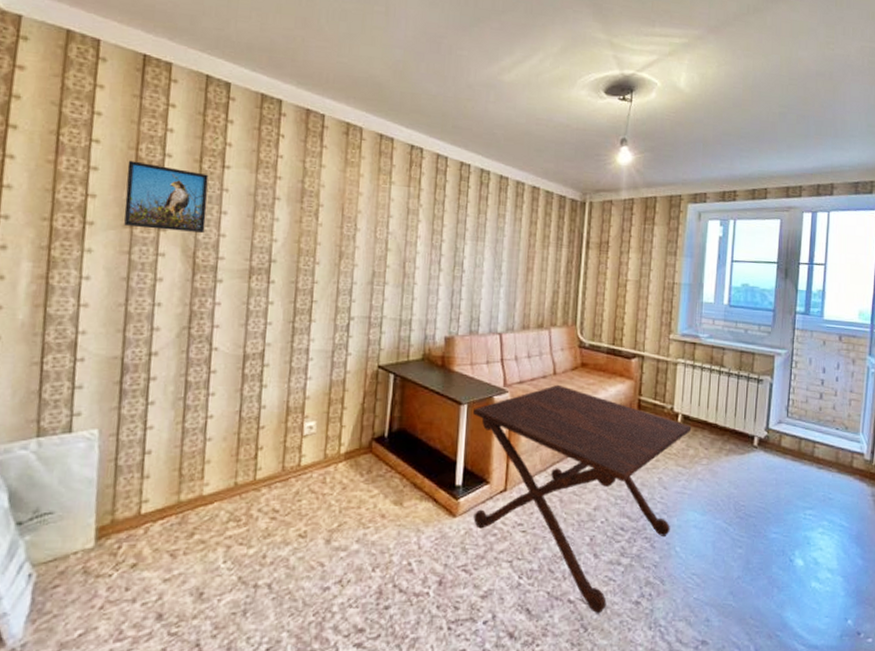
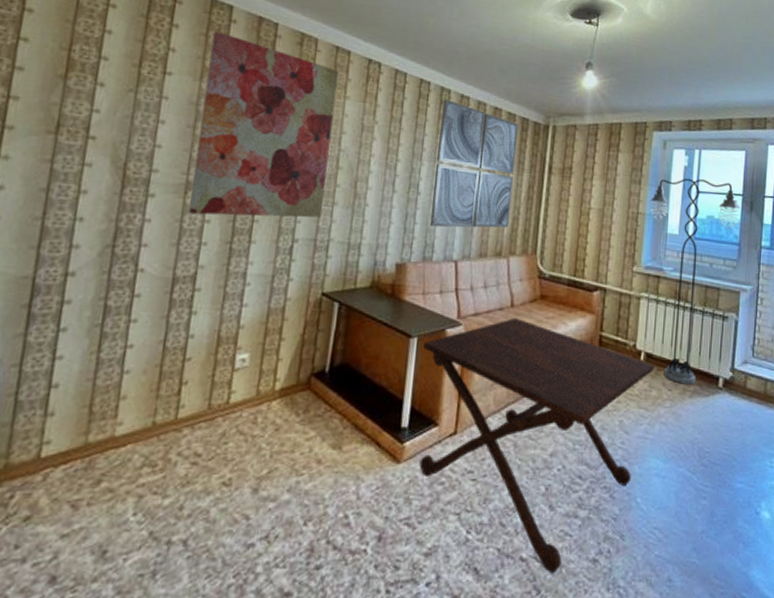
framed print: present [124,160,209,233] -> none [48,61,148,143]
wall art: none [253,124,384,297] -> present [188,30,339,218]
wall art: none [474,181,557,303] -> present [429,99,519,228]
floor lamp: none [685,248,775,444] -> present [649,178,740,385]

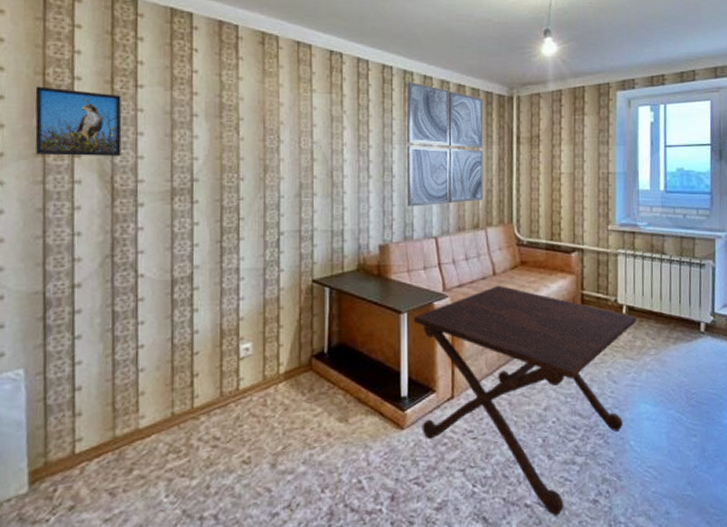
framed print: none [48,61,148,143] -> present [35,86,122,156]
wall art: present [188,30,339,218] -> none [176,39,303,218]
floor lamp: present [649,178,740,385] -> none [619,134,710,332]

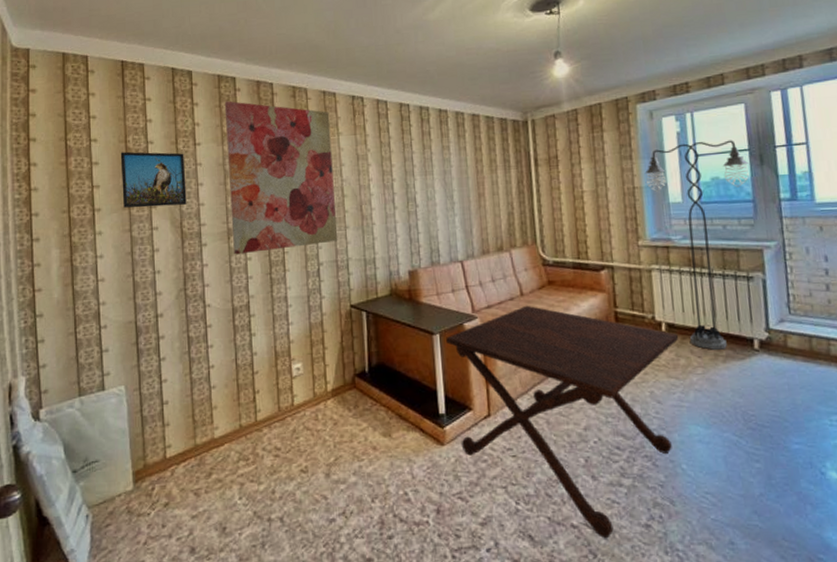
wall art: none [176,39,303,218] -> present [224,101,338,255]
wall art: present [406,82,484,207] -> none [424,116,505,234]
floor lamp: none [619,134,710,332] -> present [644,140,749,350]

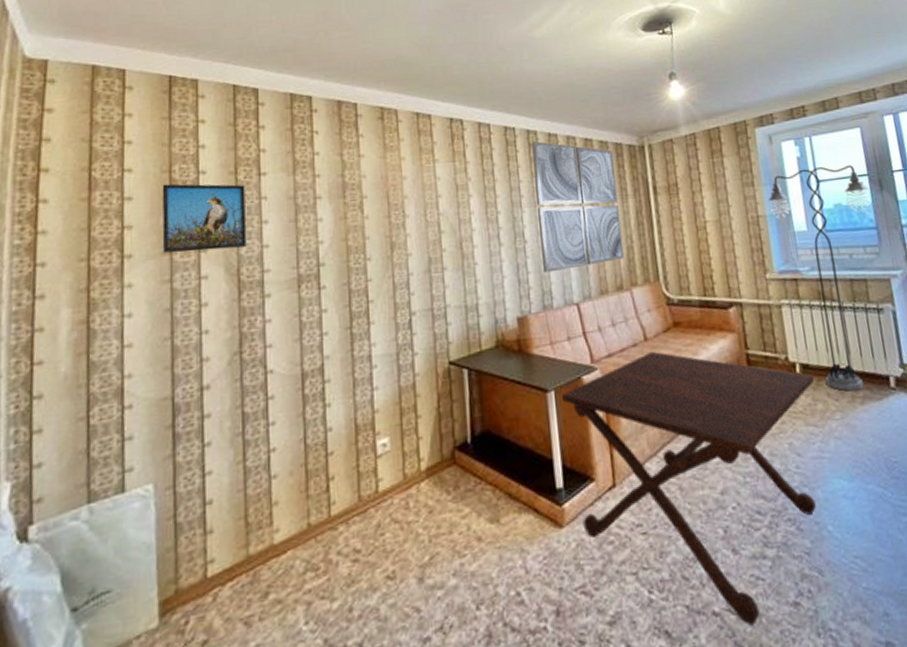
wall art: present [224,101,338,255] -> none [297,123,434,307]
wall art: none [424,116,505,234] -> present [532,141,625,273]

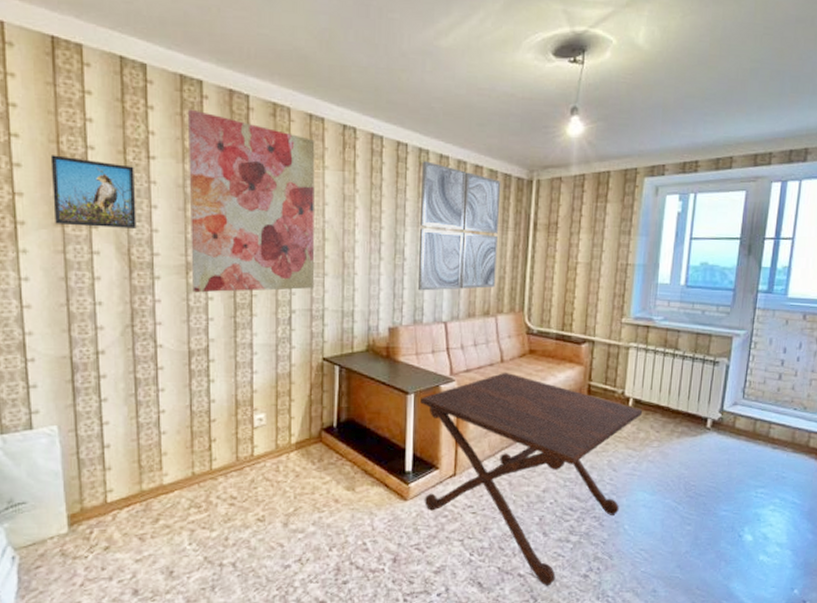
wall art: none [297,123,434,307] -> present [187,109,315,293]
floor lamp: present [767,165,871,392] -> none [639,225,737,426]

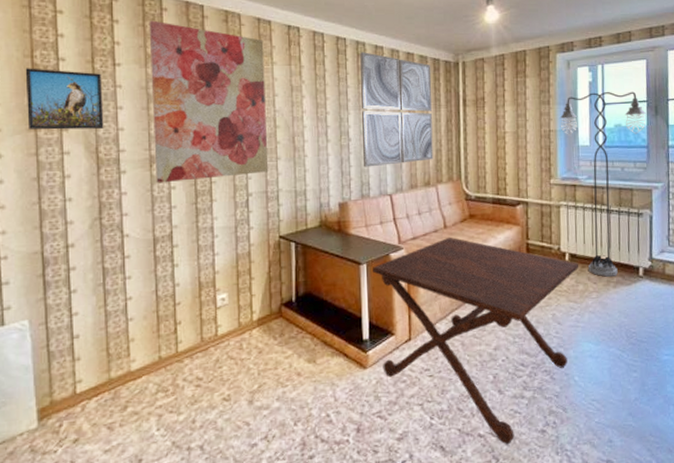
floor lamp: none [639,225,737,426] -> present [559,91,646,277]

